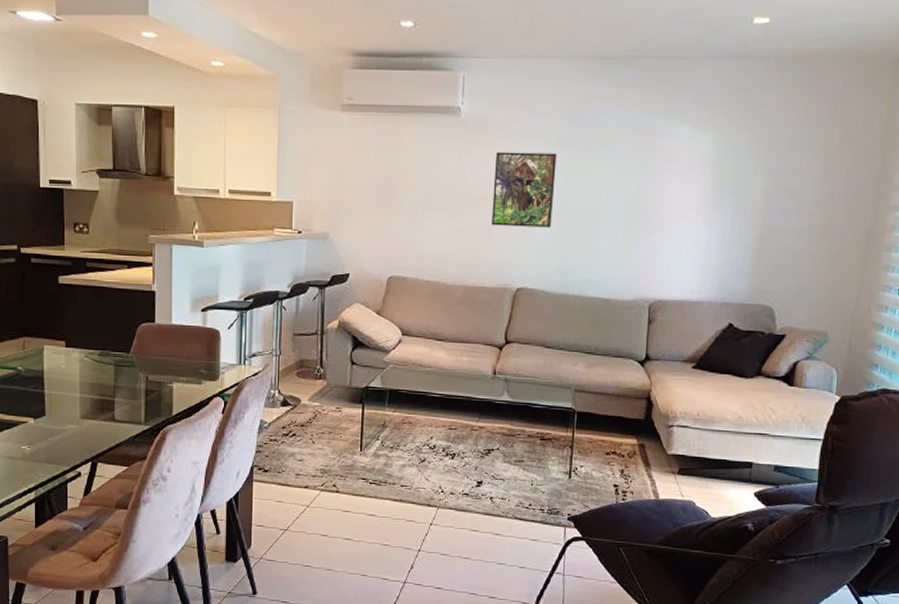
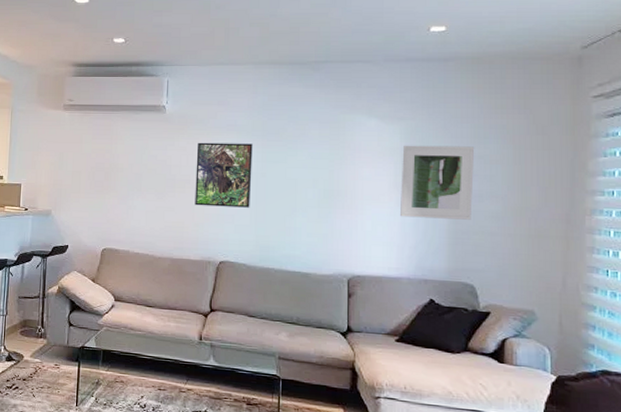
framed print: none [707,155,787,238] -> present [400,145,475,220]

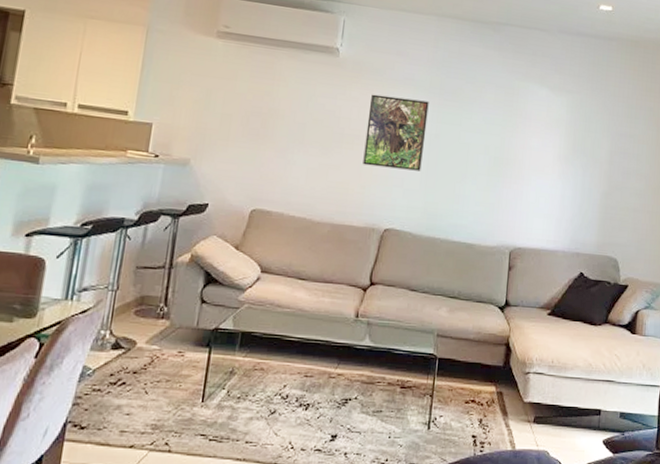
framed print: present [400,145,475,220] -> none [561,118,627,196]

